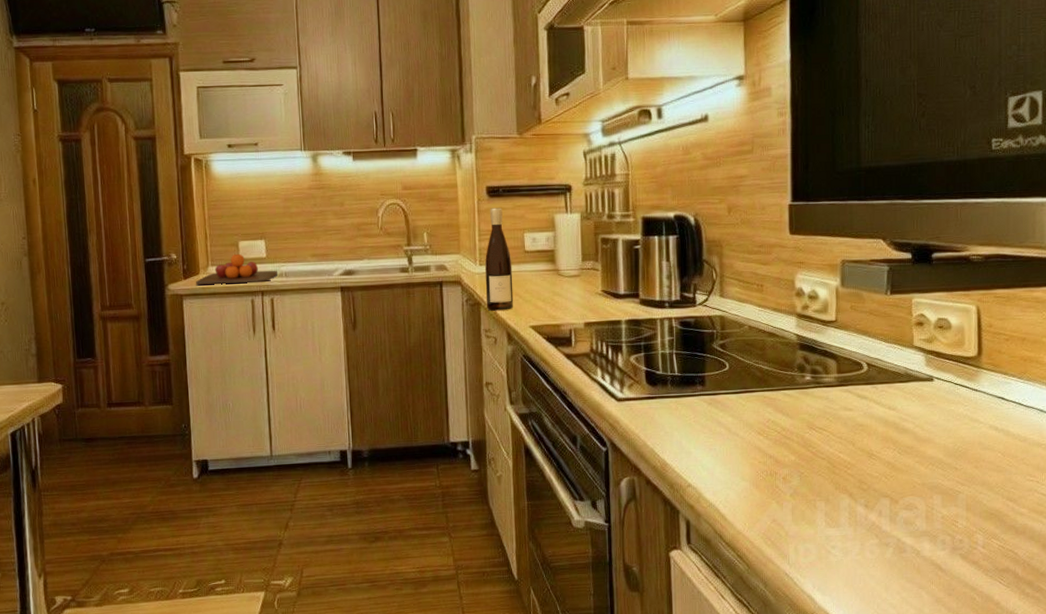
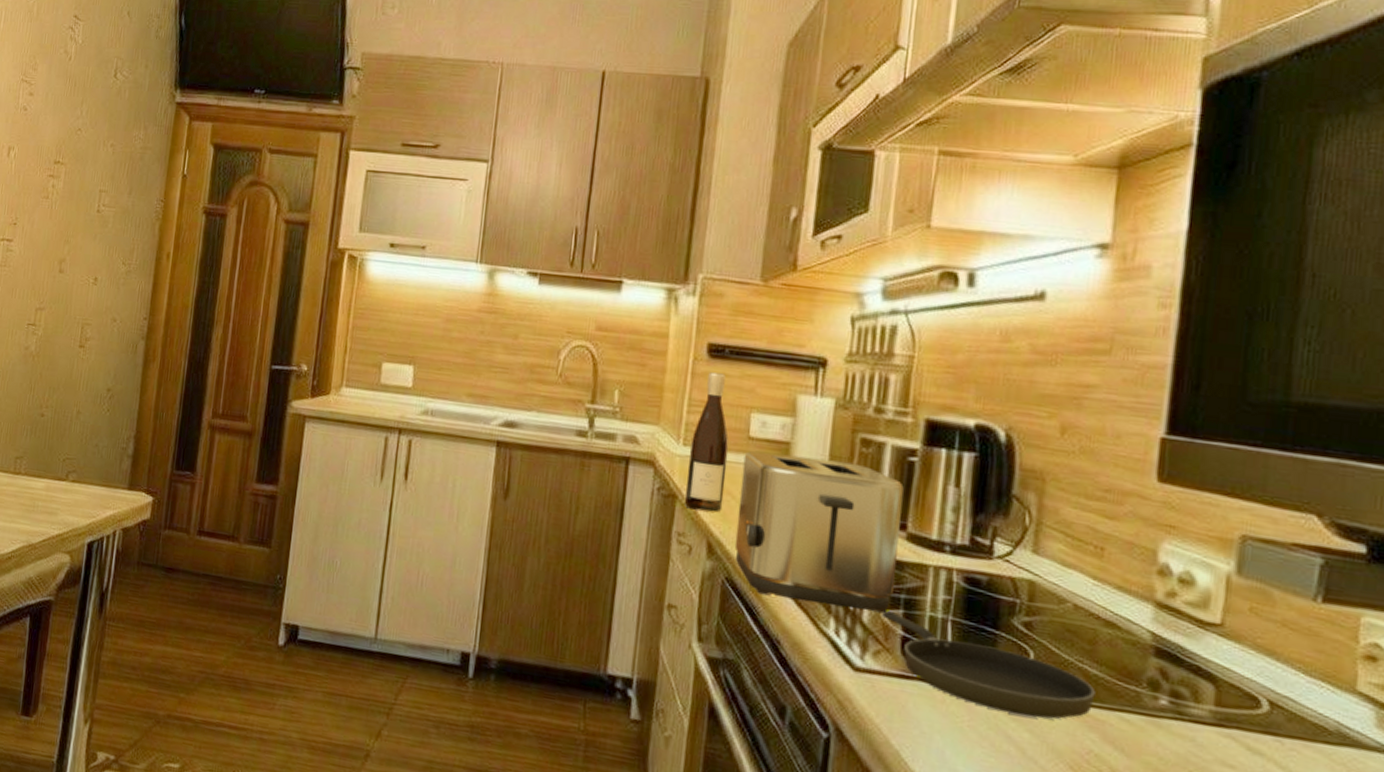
chopping board: present [196,253,278,286] -> none [324,376,424,419]
toaster: none [523,257,636,362] -> present [734,451,904,613]
frying pan: none [631,355,768,407] -> present [882,611,1096,719]

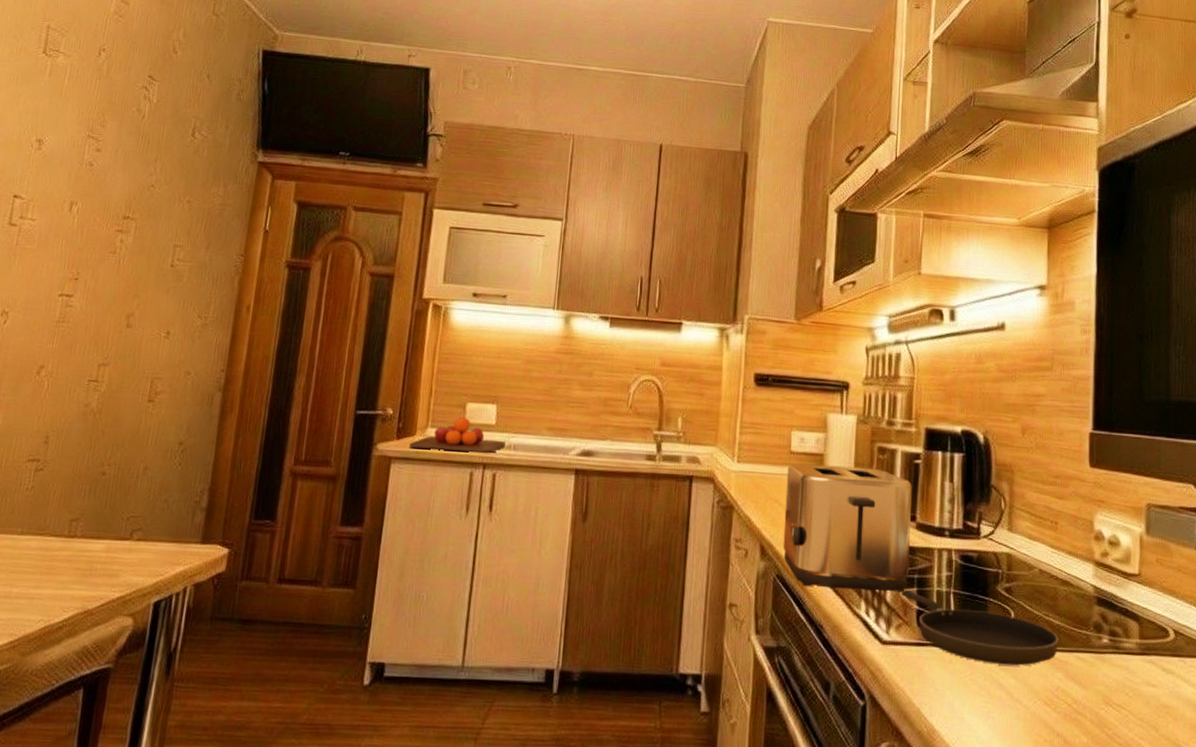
chopping board: none [324,376,424,419] -> present [409,416,507,454]
bottle: present [684,372,729,513] -> none [740,398,775,519]

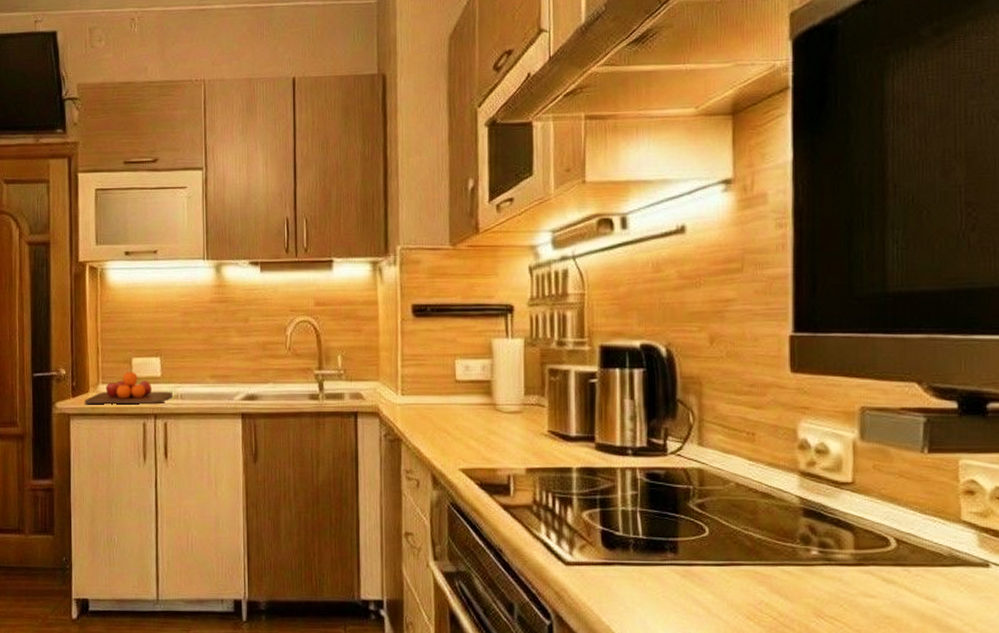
toaster: present [782,463,912,592] -> none [454,391,590,514]
frying pan: present [901,590,1059,666] -> none [583,511,761,581]

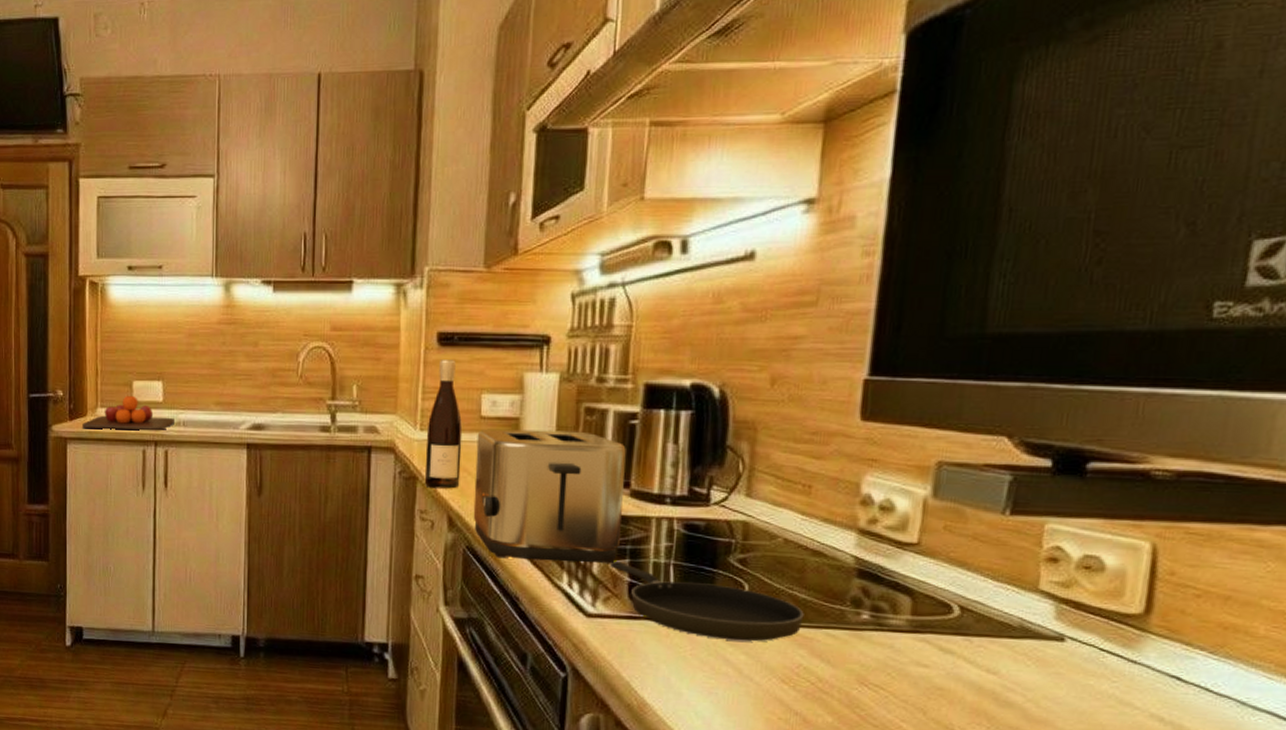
bottle: none [407,329,441,449] -> present [424,360,463,489]
toaster: none [454,391,590,514] -> present [473,429,626,564]
frying pan: none [583,511,761,581] -> present [610,562,804,641]

